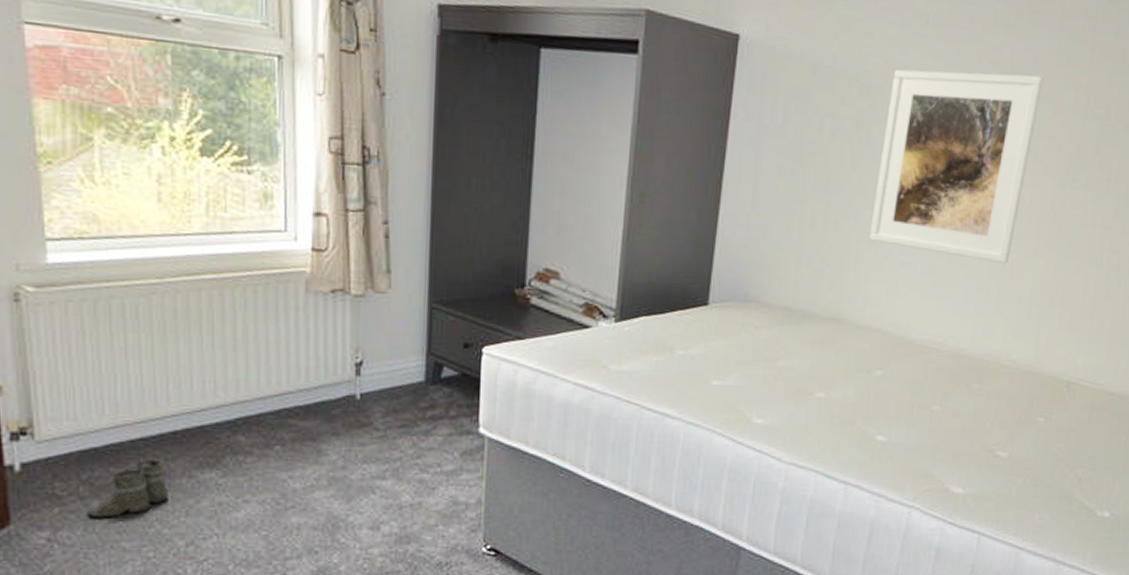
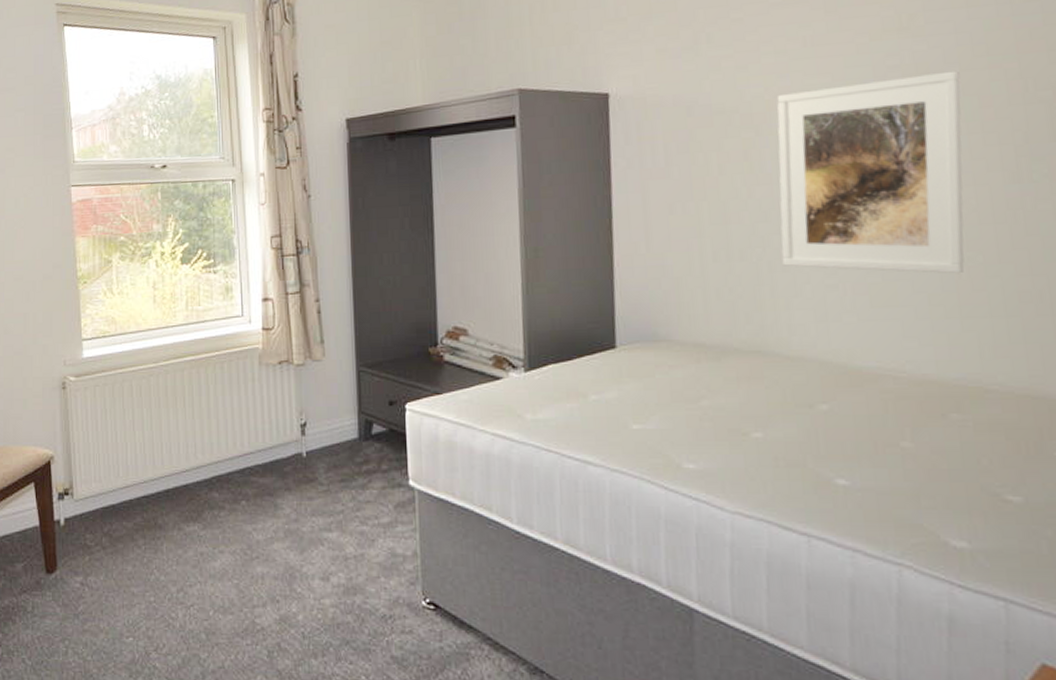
boots: present [87,457,169,522] -> none [108,513,164,569]

